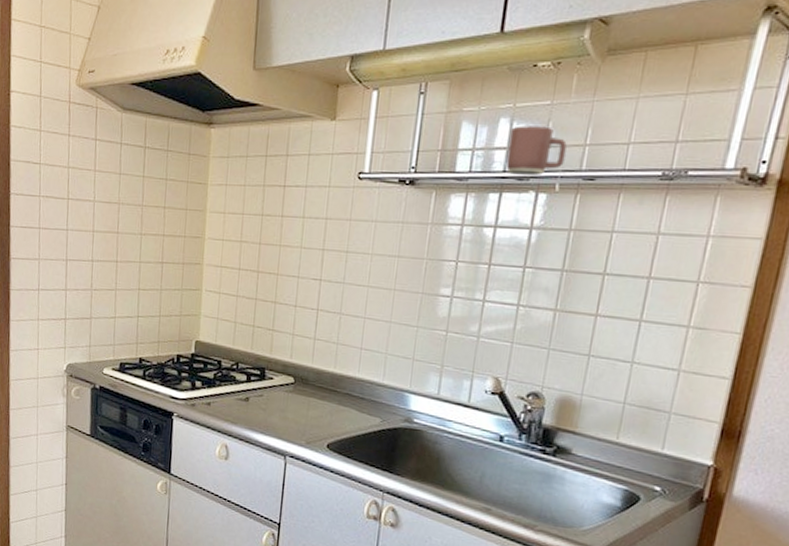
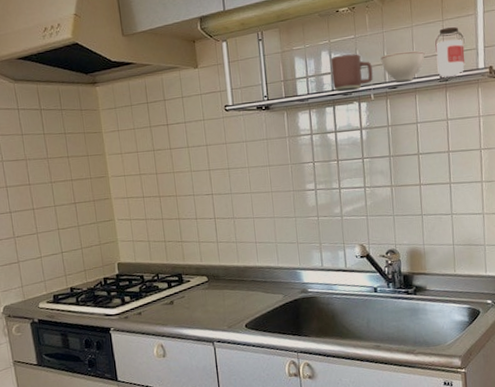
bowl: none [580,130,650,175] -> present [380,50,426,84]
jar: none [661,105,714,175] -> present [434,27,465,77]

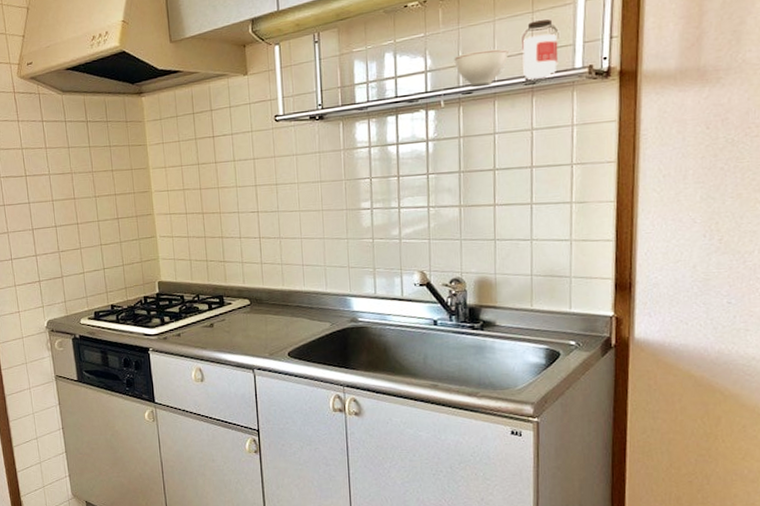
mug: present [331,54,373,92] -> none [395,55,444,99]

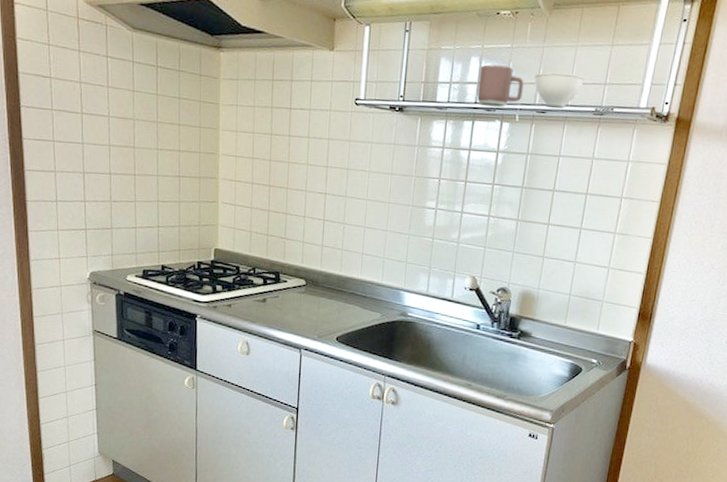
mug: none [395,55,444,99] -> present [476,64,524,108]
jar: present [521,19,559,80] -> none [594,54,632,112]

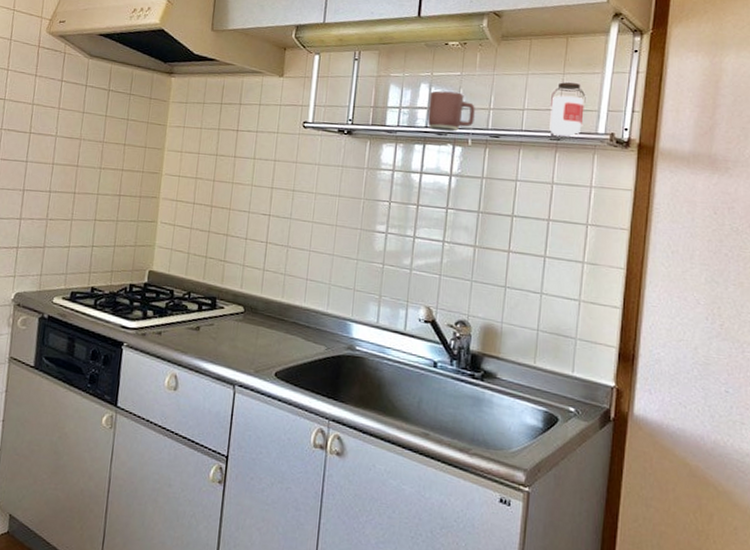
bowl: present [534,72,586,109] -> none [486,98,539,134]
jar: none [594,54,632,112] -> present [549,82,586,137]

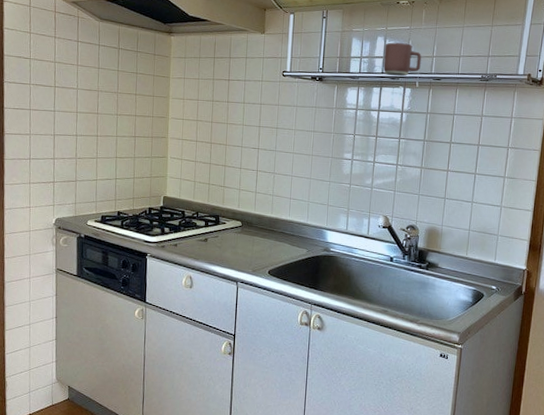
jar: present [549,82,586,137] -> none [480,33,510,78]

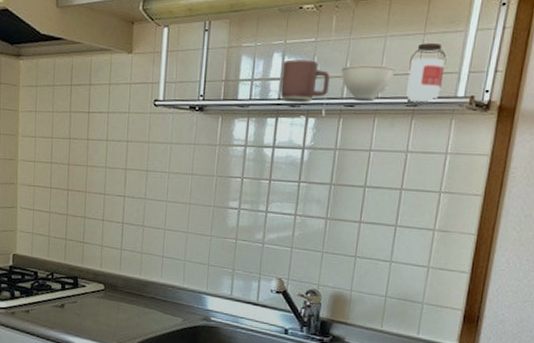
bowl: none [430,47,472,77] -> present [341,64,397,102]
jar: none [480,33,510,78] -> present [406,43,447,102]

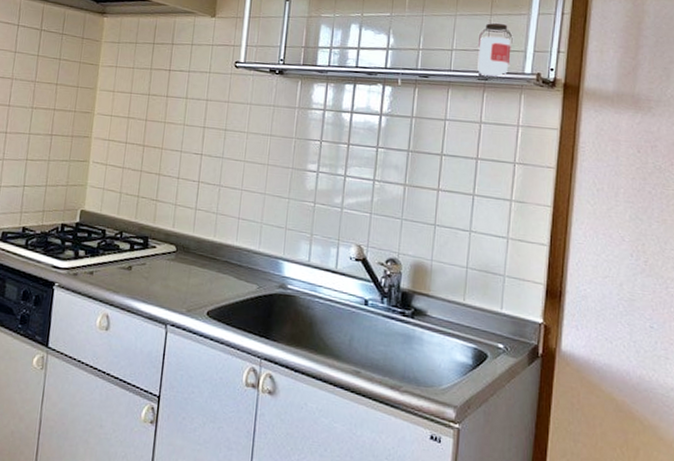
mug: present [280,59,330,103] -> none [357,31,405,72]
bowl: present [341,64,397,102] -> none [415,38,467,74]

